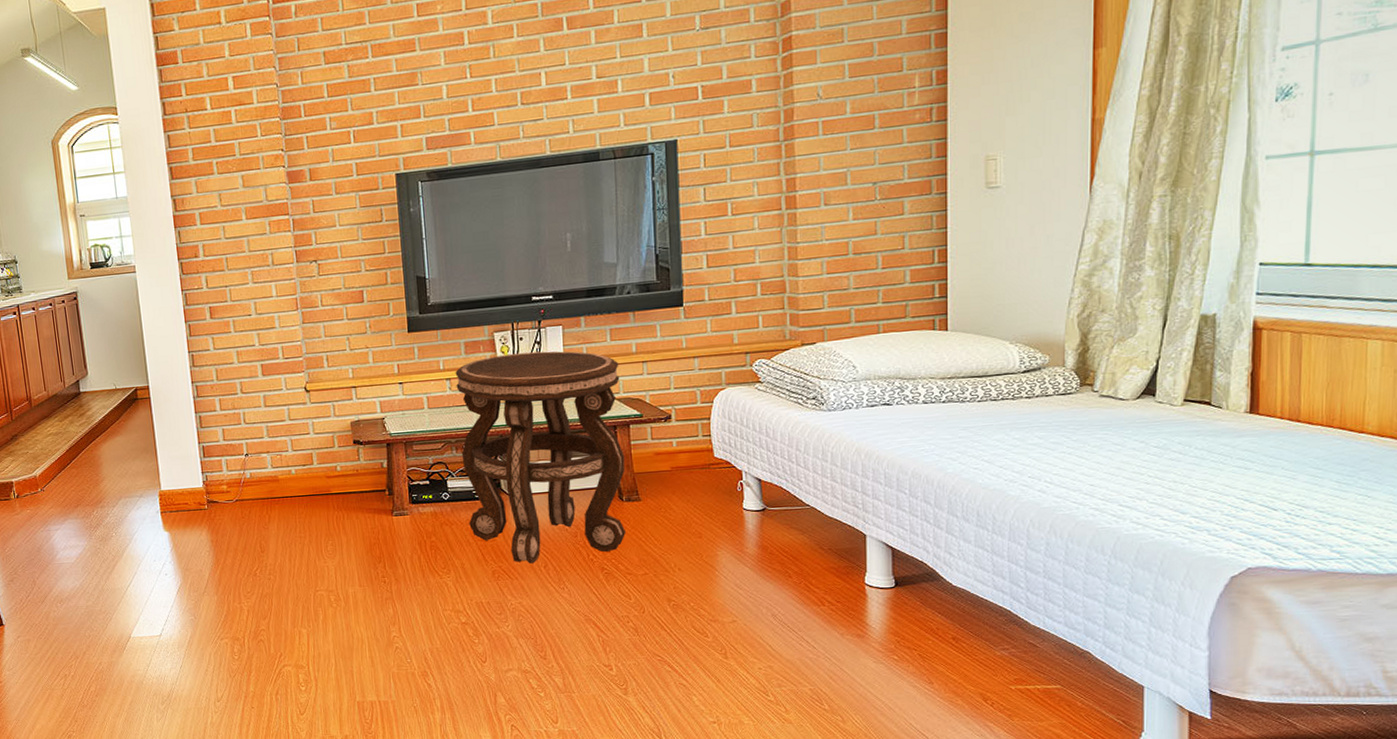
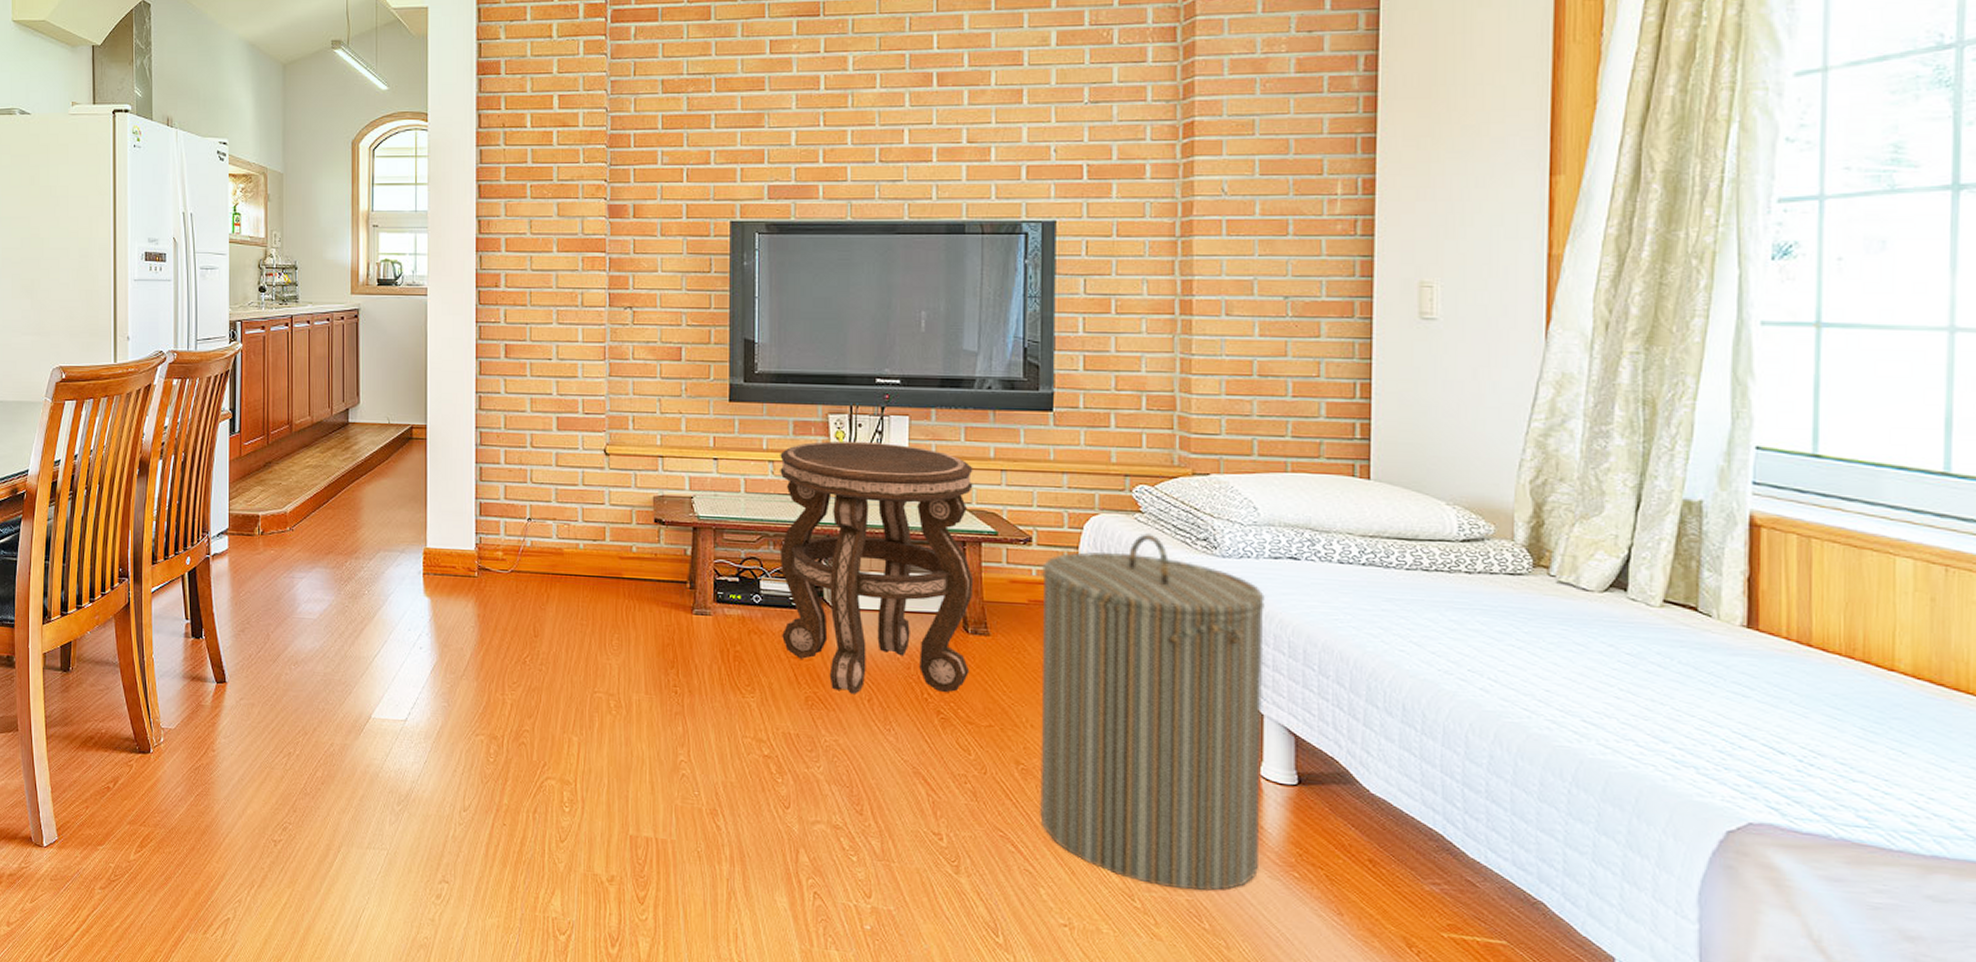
laundry hamper: none [681,399,866,682] -> present [1040,534,1265,892]

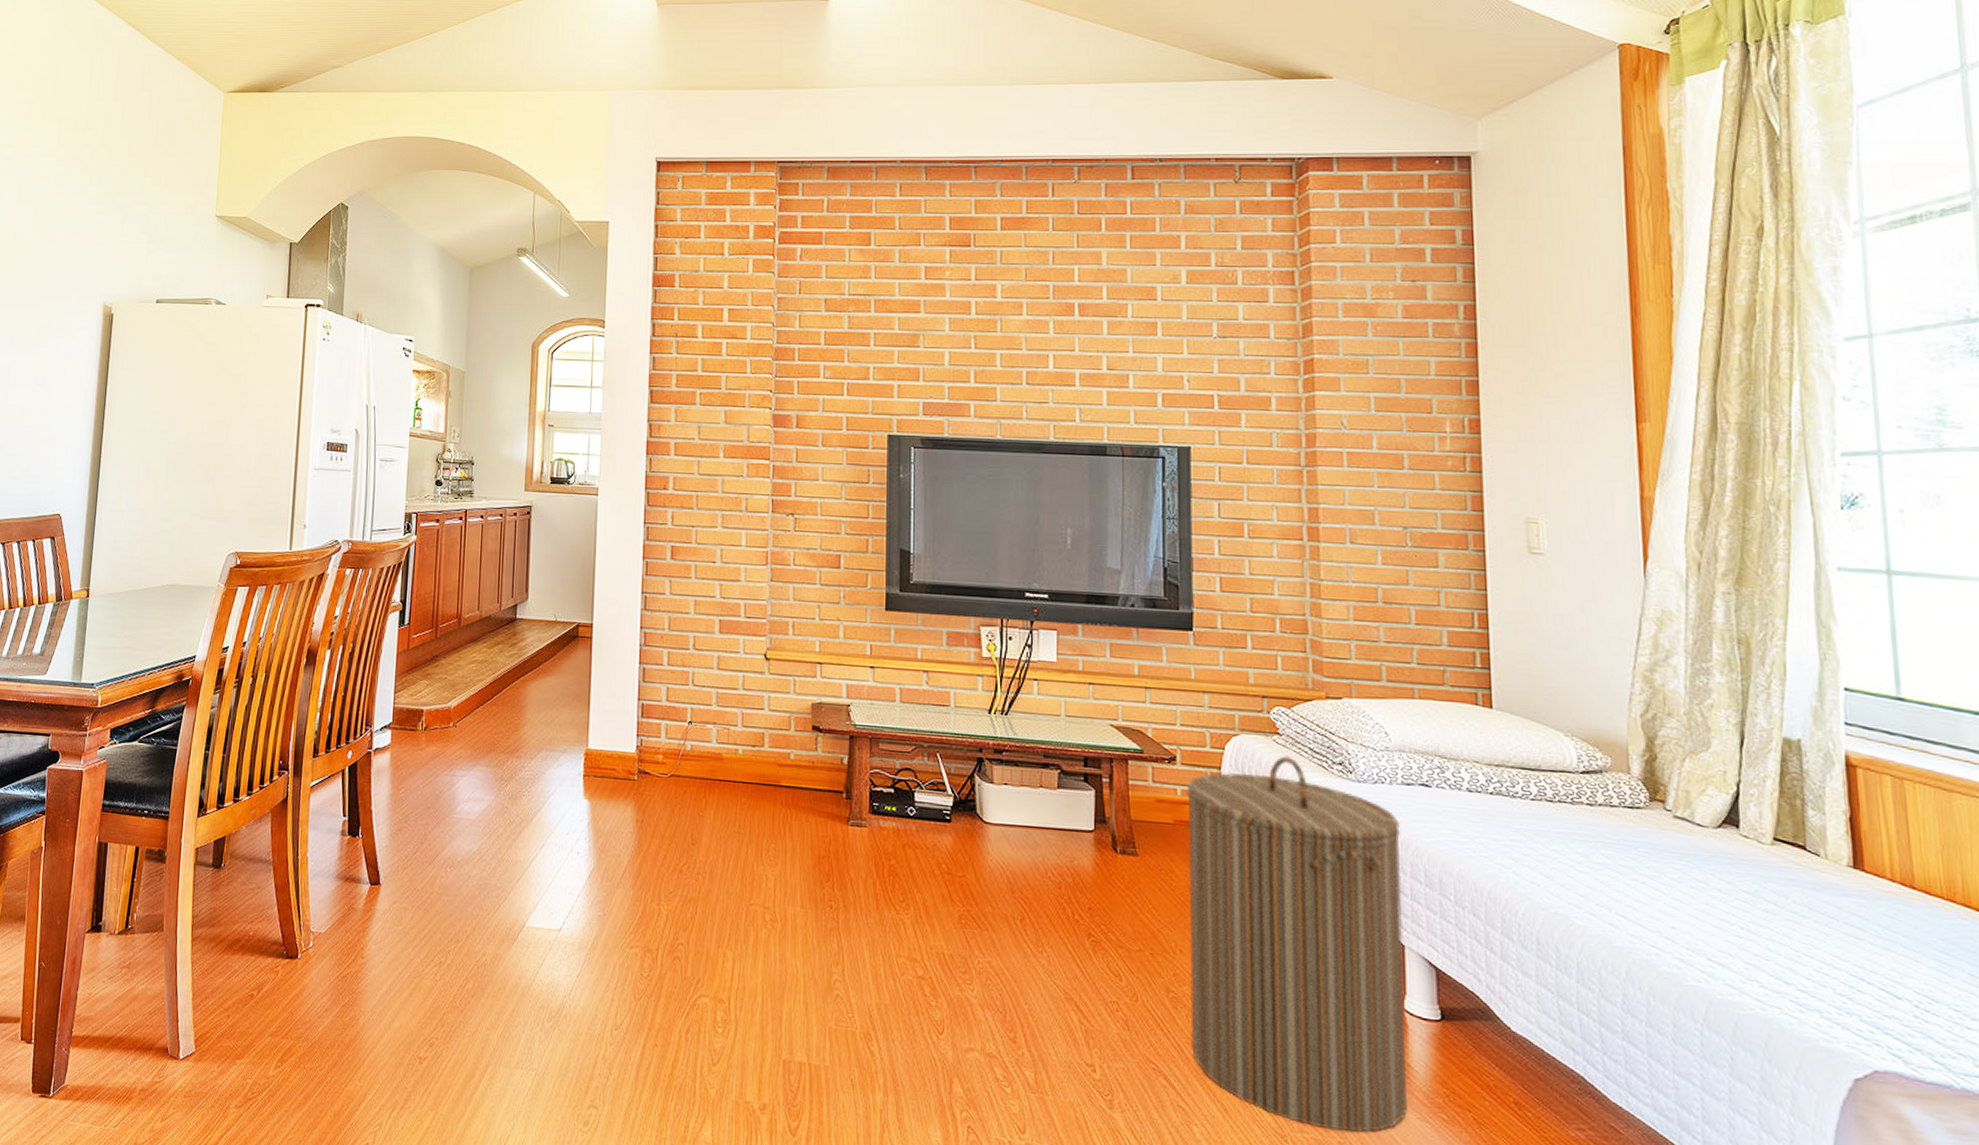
side table: present [779,441,974,694] -> none [933,653,1122,915]

